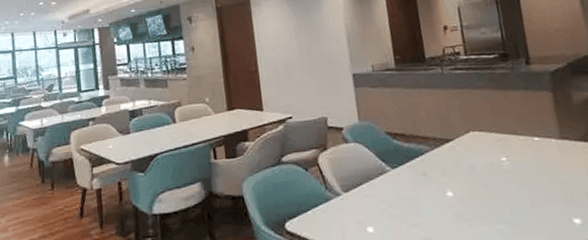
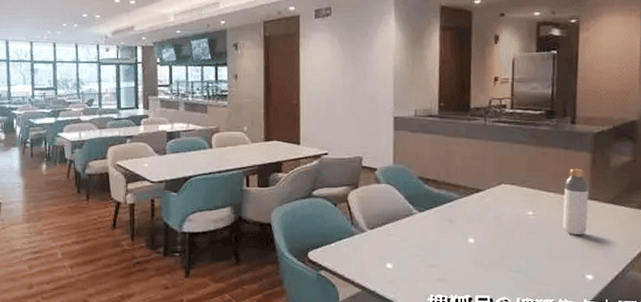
bottle: none [532,108,565,178] -> present [562,168,588,236]

